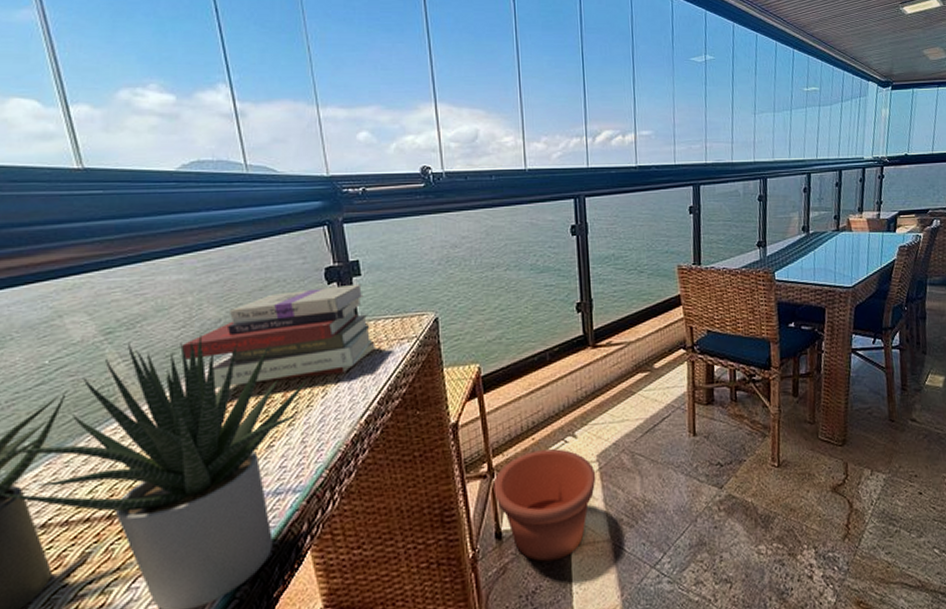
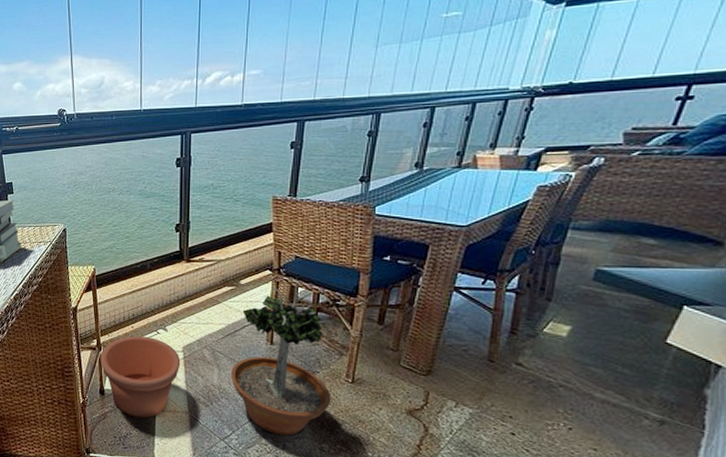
potted tree: none [654,355,762,546] -> present [230,278,331,436]

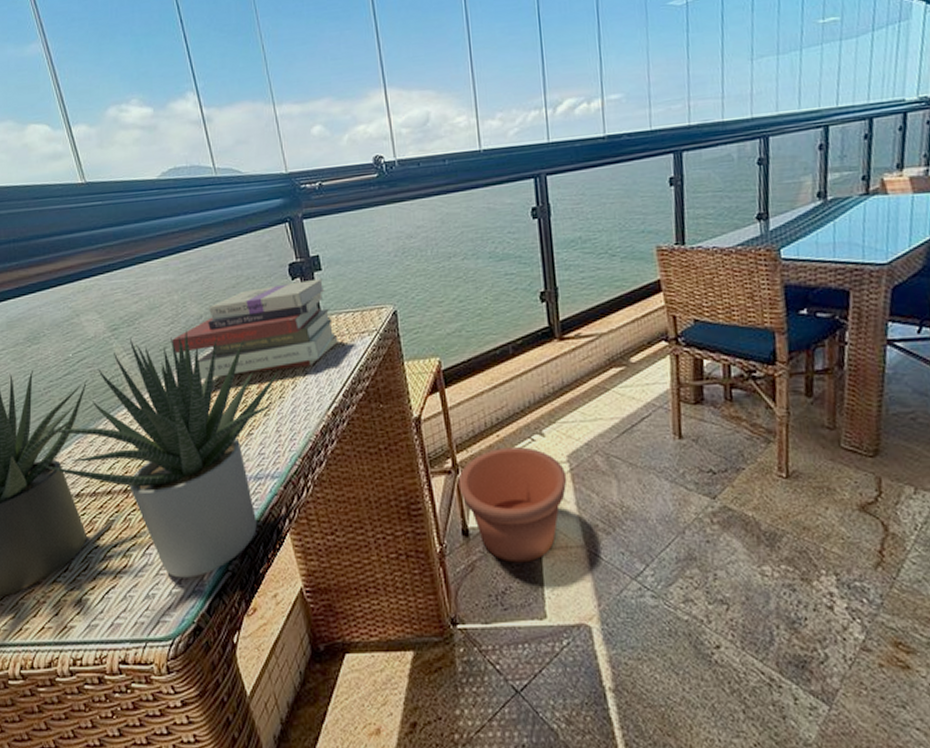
potted tree: present [230,278,331,436] -> none [633,348,765,562]

